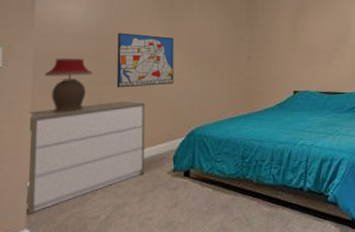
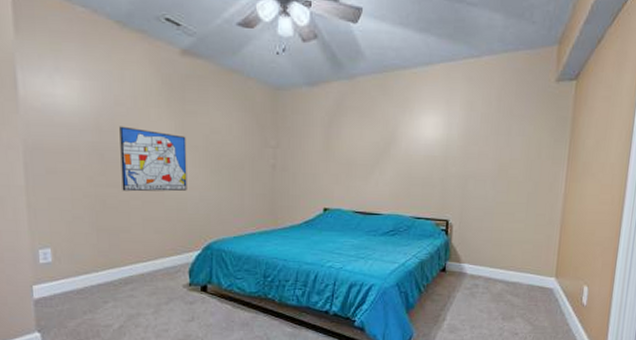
dresser: present [24,101,146,214] -> none [24,206,159,318]
table lamp: present [44,57,93,113] -> none [38,151,93,215]

